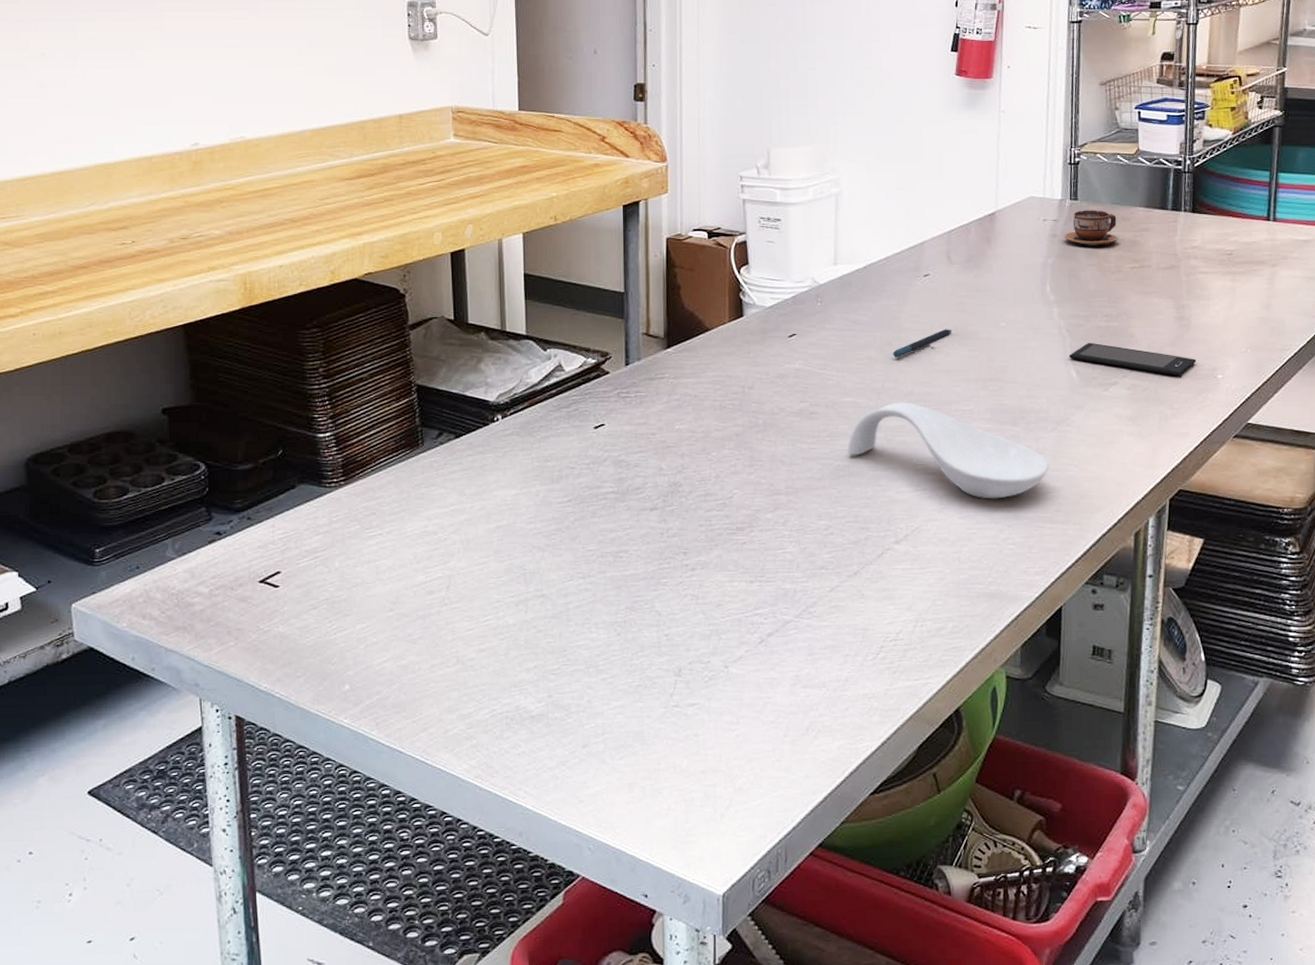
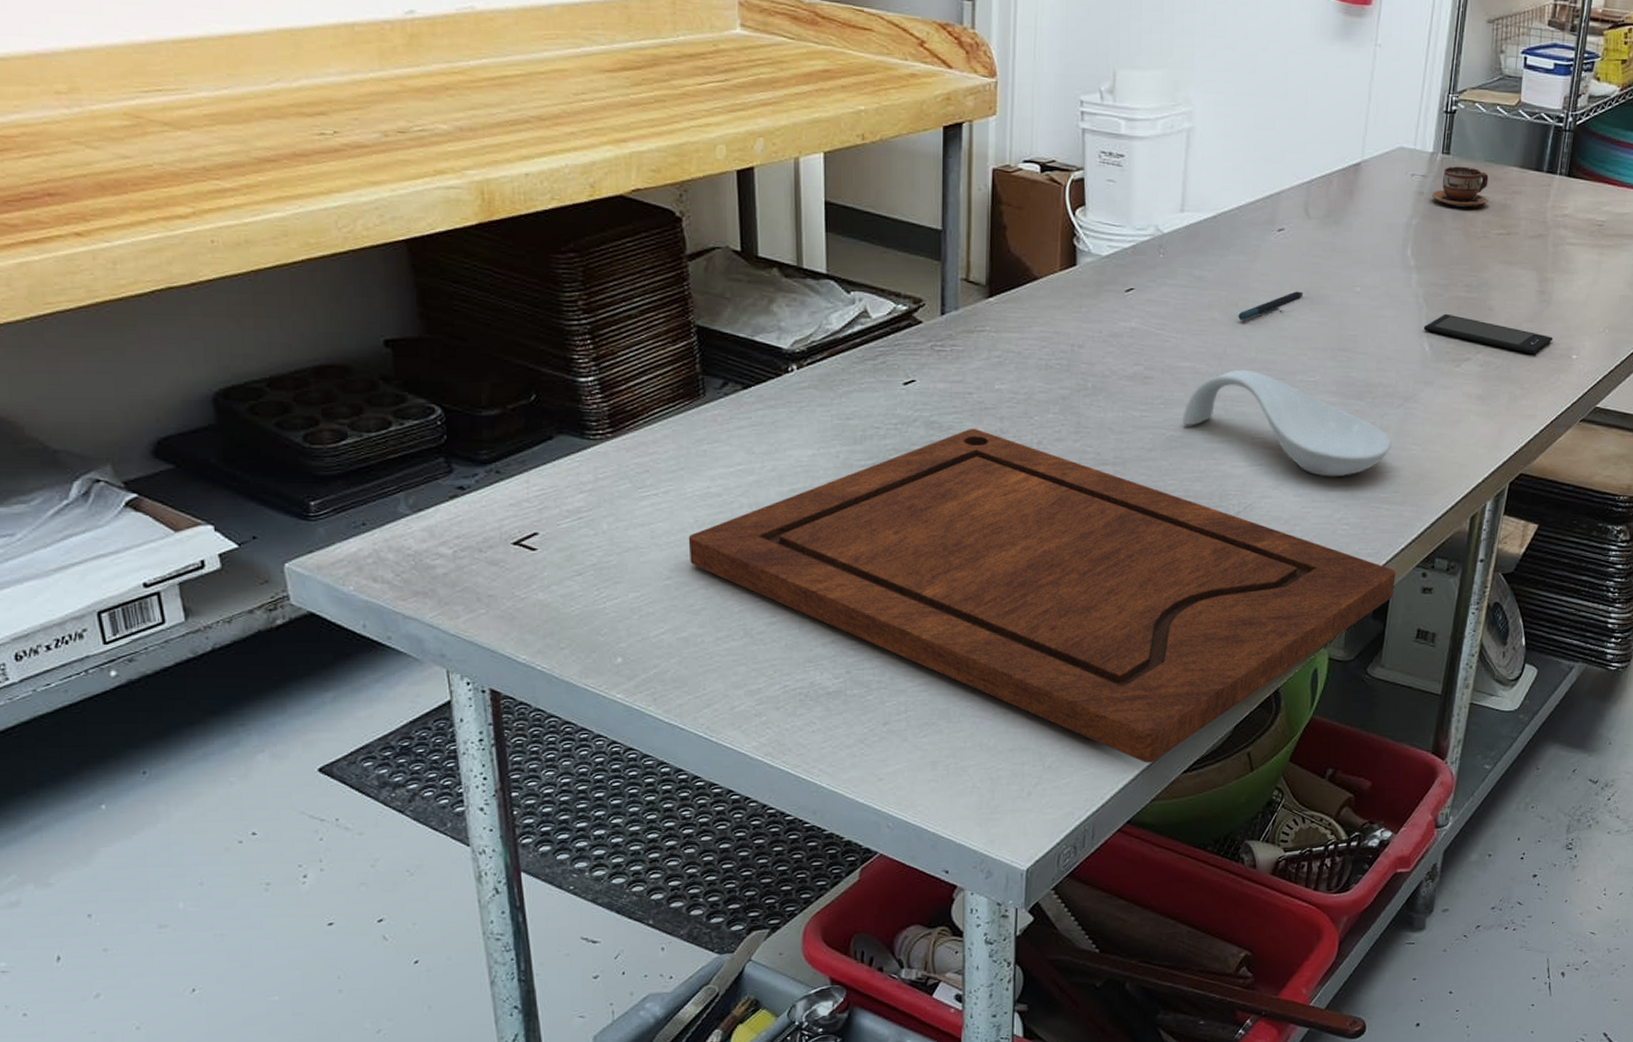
cutting board: none [408,465,1066,785] -> present [688,428,1396,763]

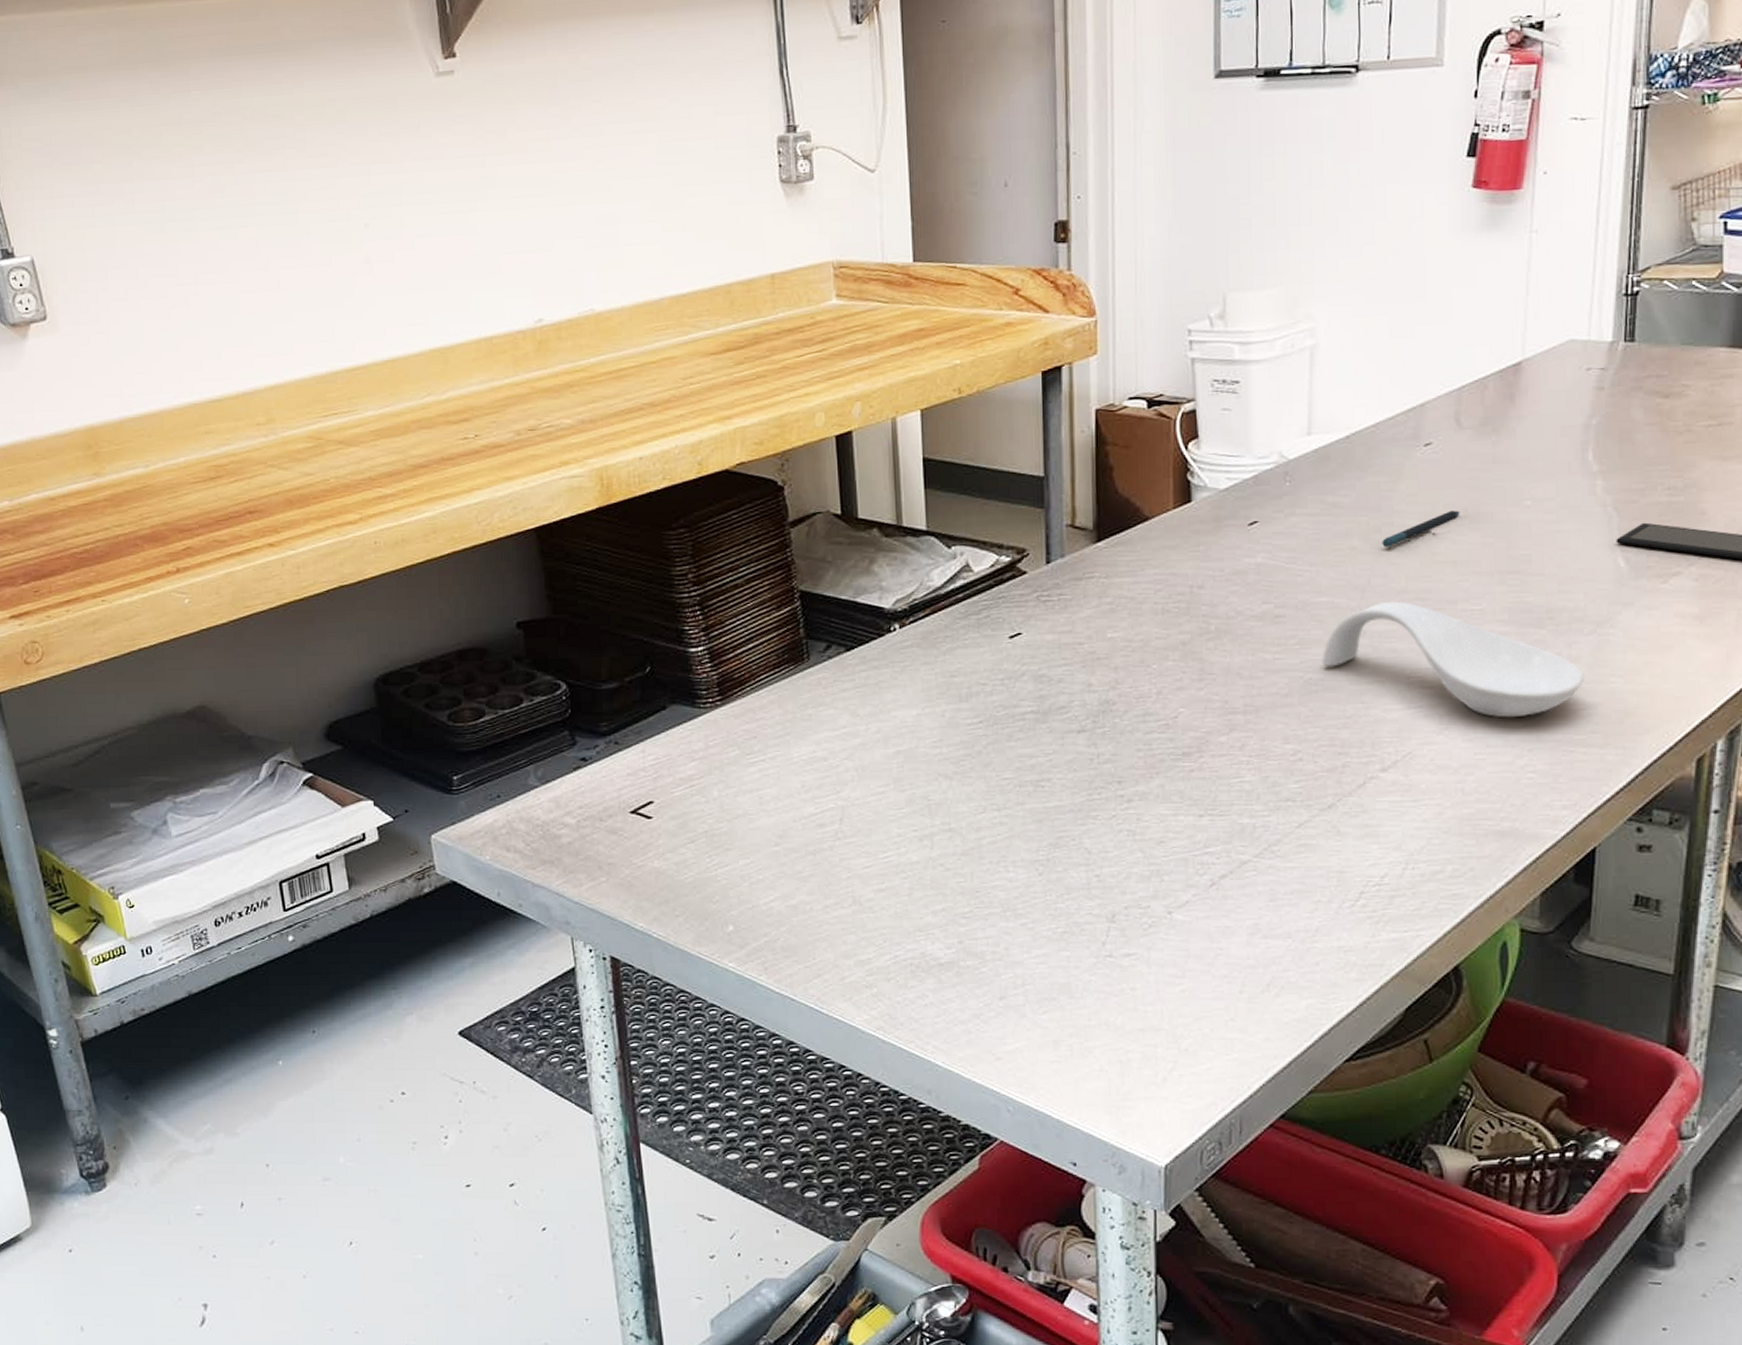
cutting board: present [688,428,1396,763] -> none [795,680,1601,1049]
cup: present [1431,166,1490,208] -> none [1614,353,1692,399]

